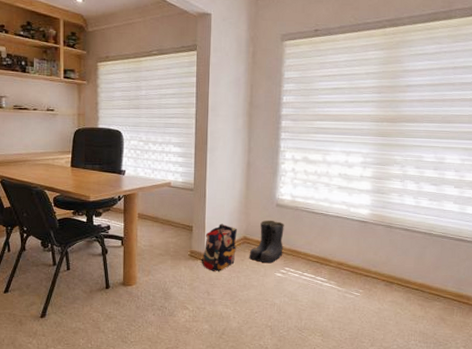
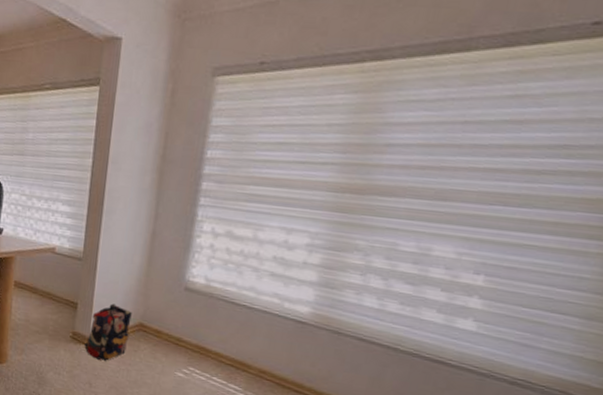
boots: present [249,220,284,264] -> none [144,305,193,360]

